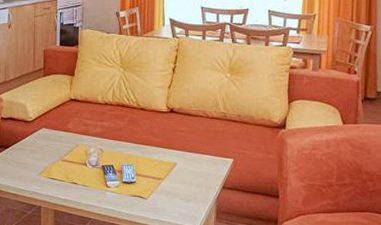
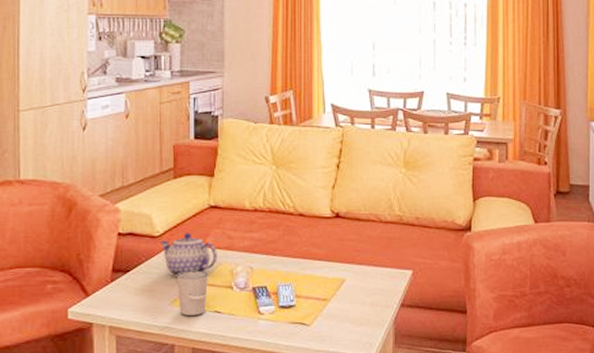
teapot: none [32,120,75,154] -> present [160,233,217,277]
cup: none [44,150,69,186] -> present [176,271,209,317]

